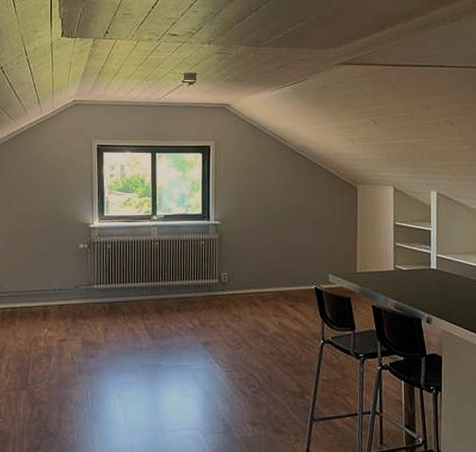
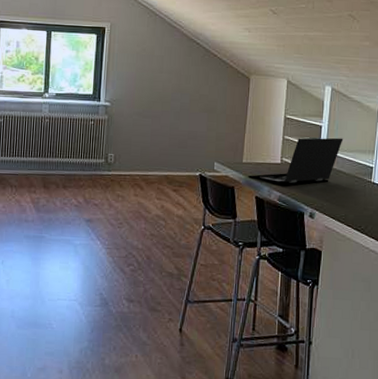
laptop: none [363,241,453,292] -> present [248,137,344,185]

